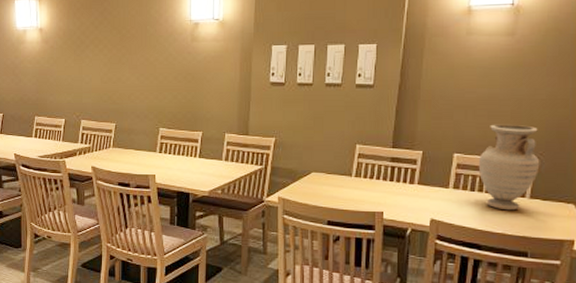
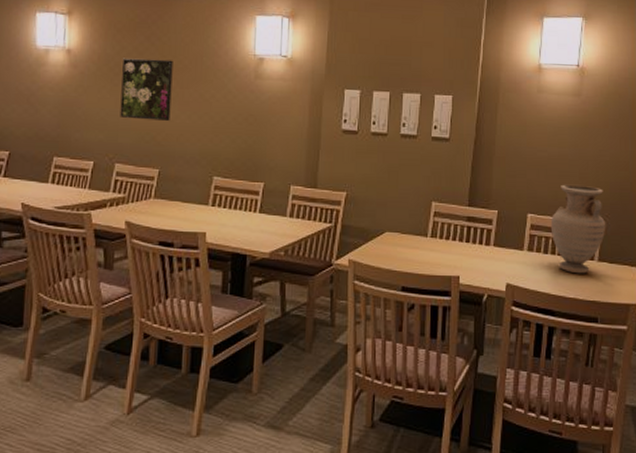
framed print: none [83,31,123,83] -> present [120,58,173,121]

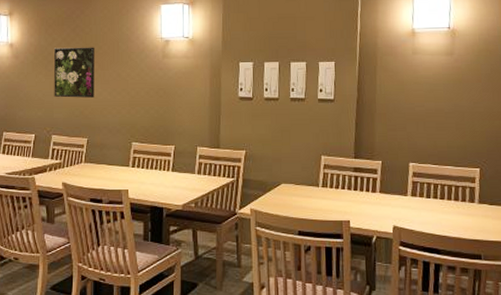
vase: present [550,184,606,274] -> none [431,135,485,216]

